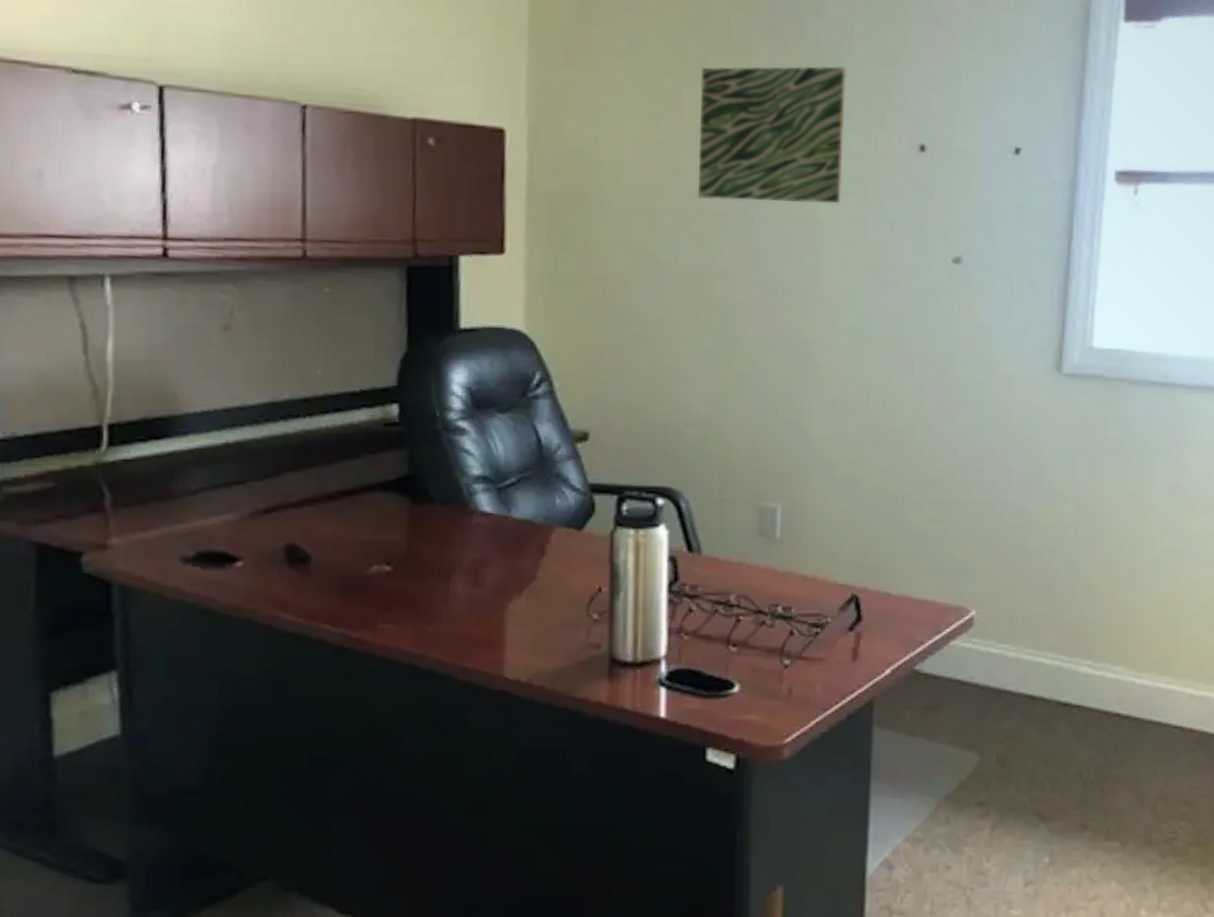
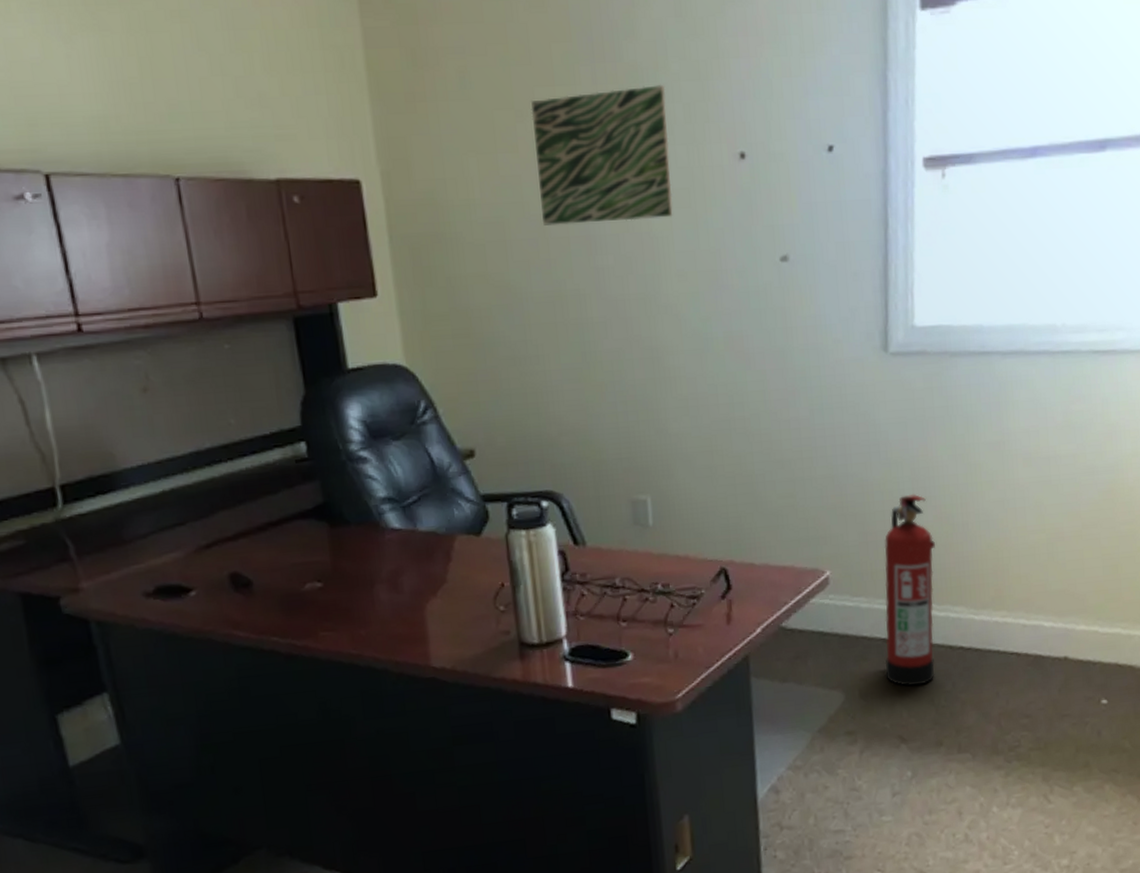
fire extinguisher: none [1029,532,1097,755] -> present [884,493,935,686]

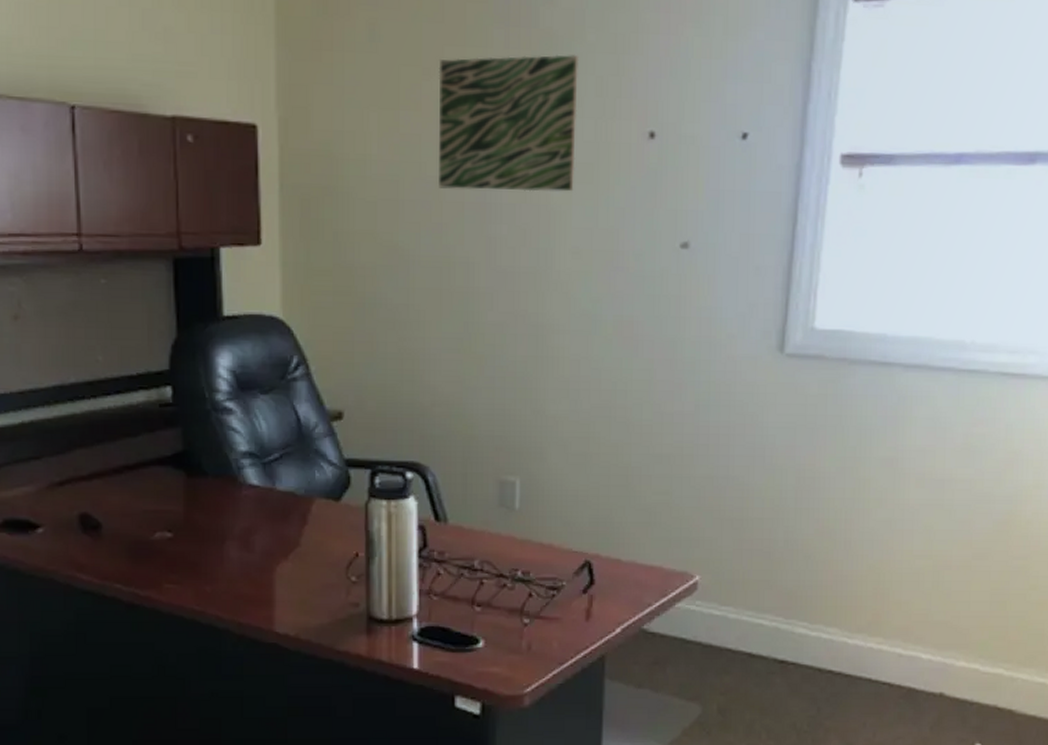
fire extinguisher: present [884,493,935,686] -> none [747,504,813,707]

